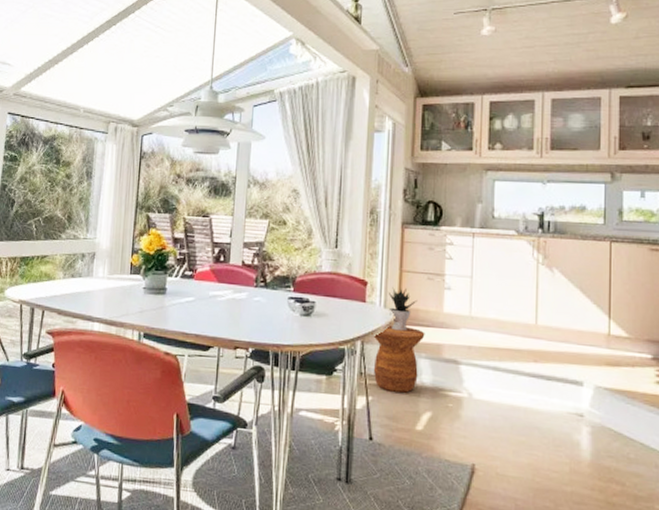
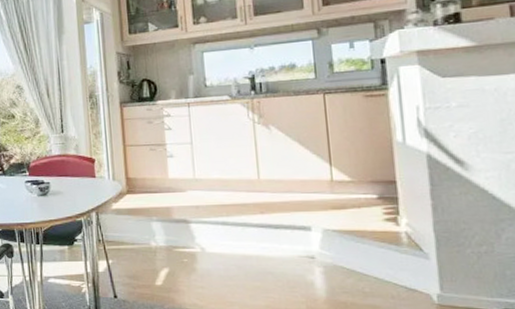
side table: present [371,324,425,393] -> none [104,195,154,254]
potted plant: present [389,287,418,331] -> none [116,161,143,200]

